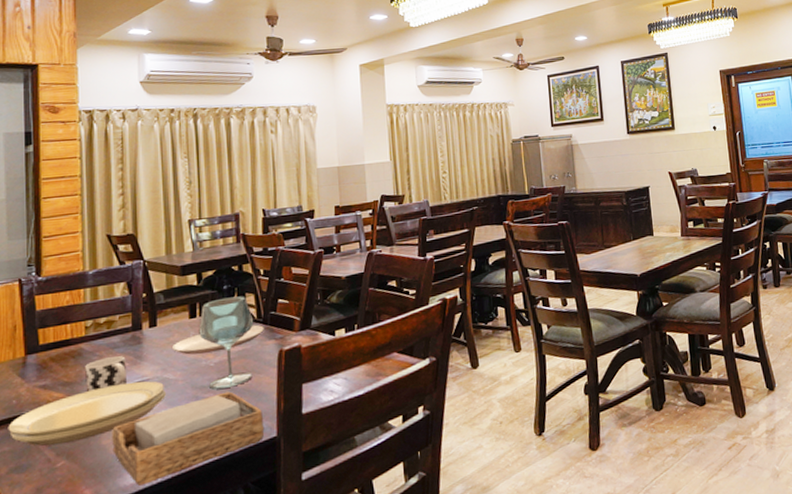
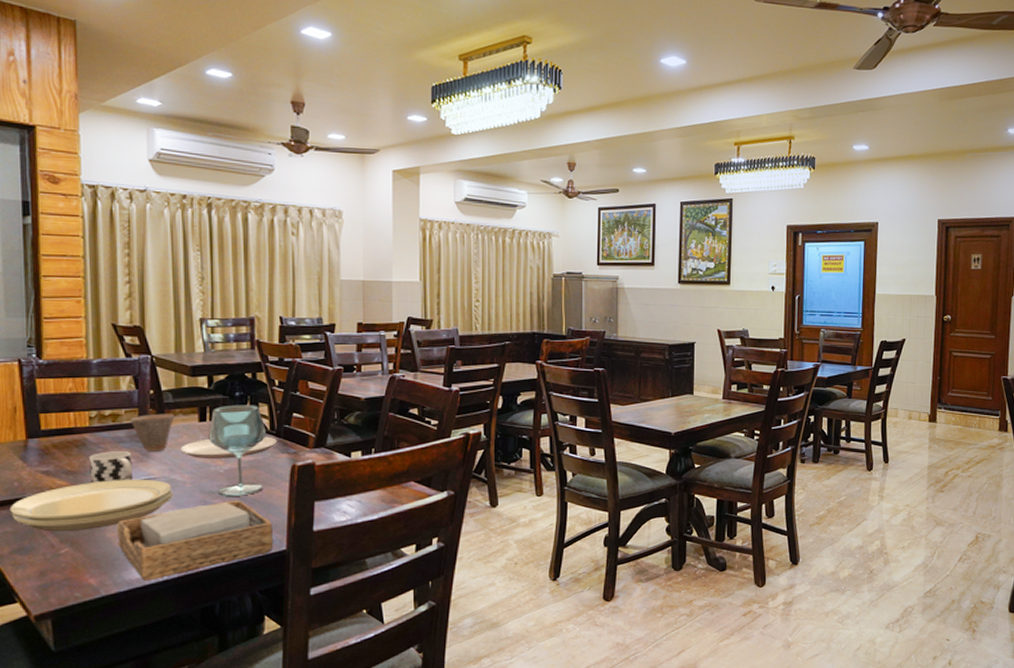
cup: none [123,313,166,354] -> present [129,413,174,452]

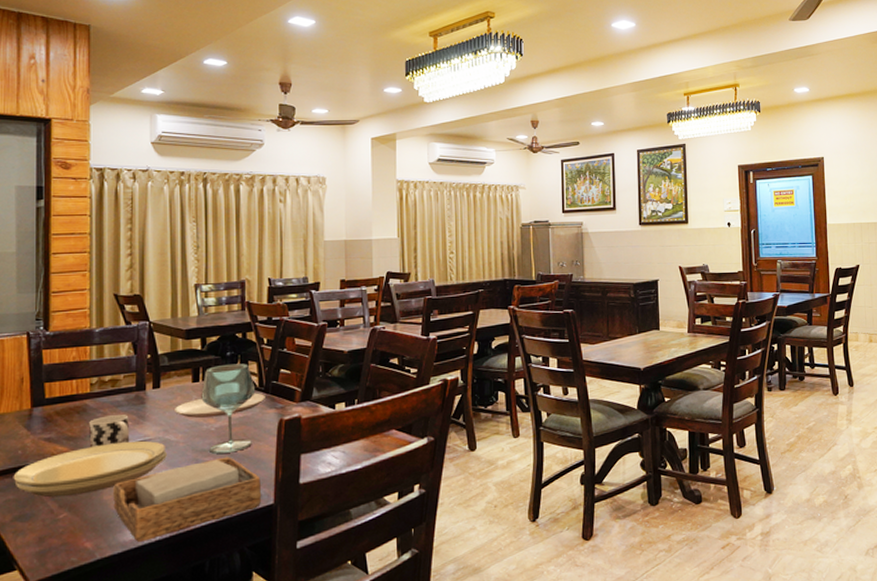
cup: present [129,413,174,452] -> none [127,376,169,414]

